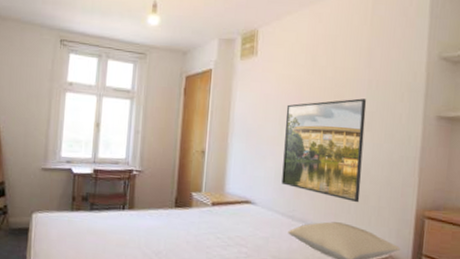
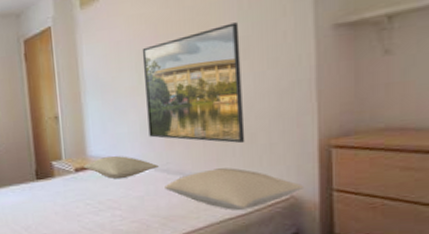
pillow: none [220,196,286,218] -> present [84,156,159,179]

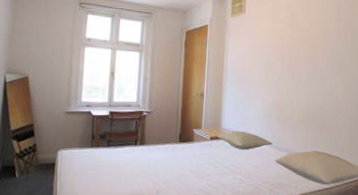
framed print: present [142,22,245,144] -> none [268,47,338,135]

